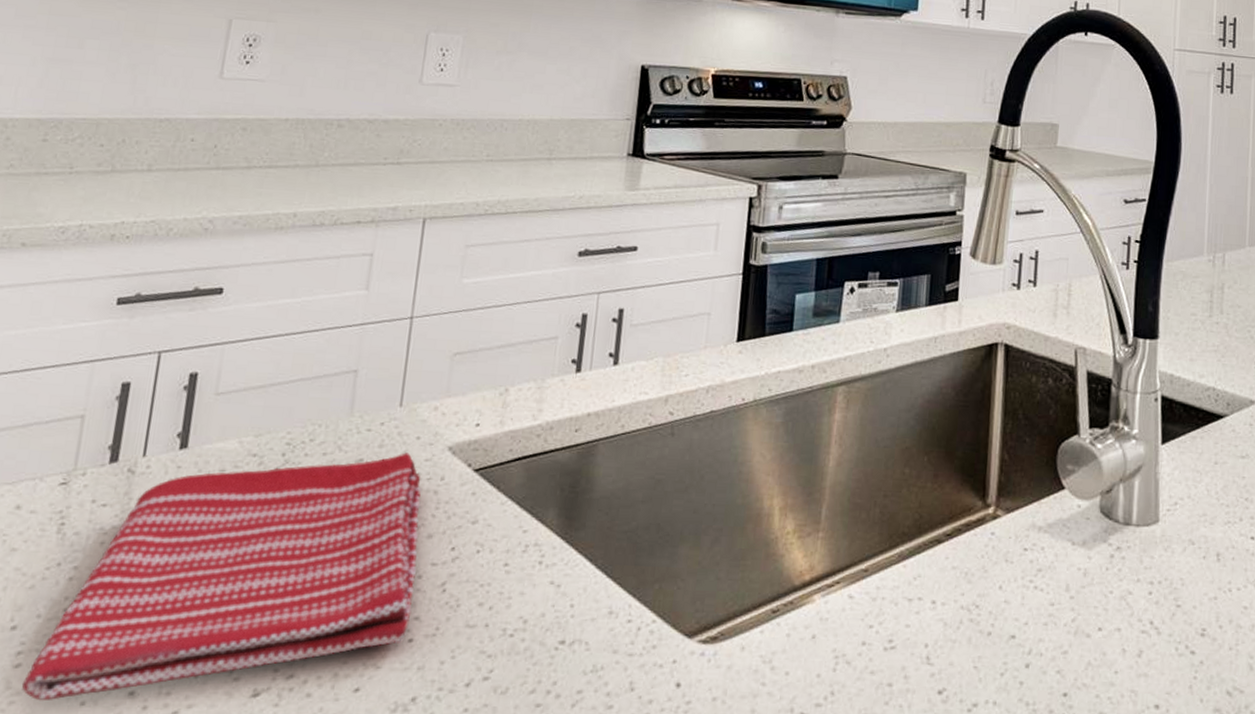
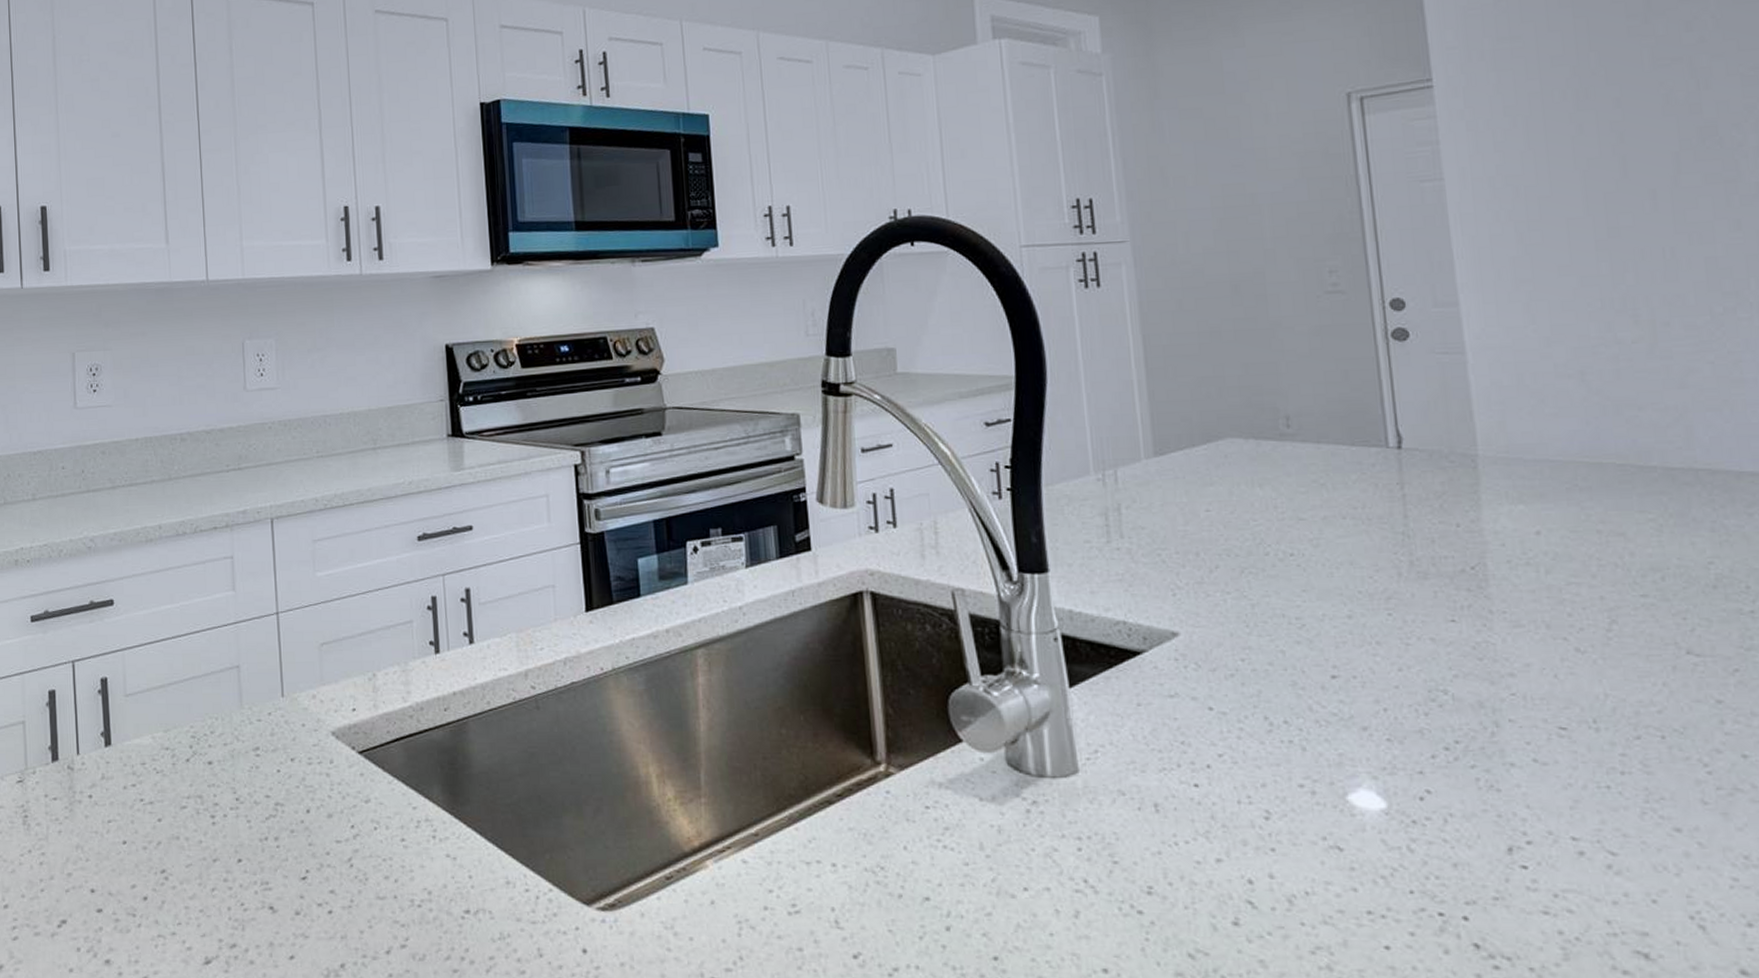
dish towel: present [22,452,421,701] -> none [22,739,327,969]

